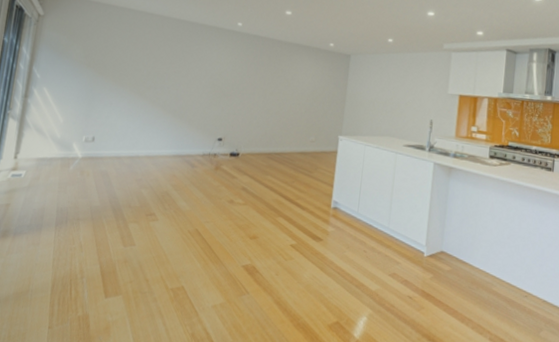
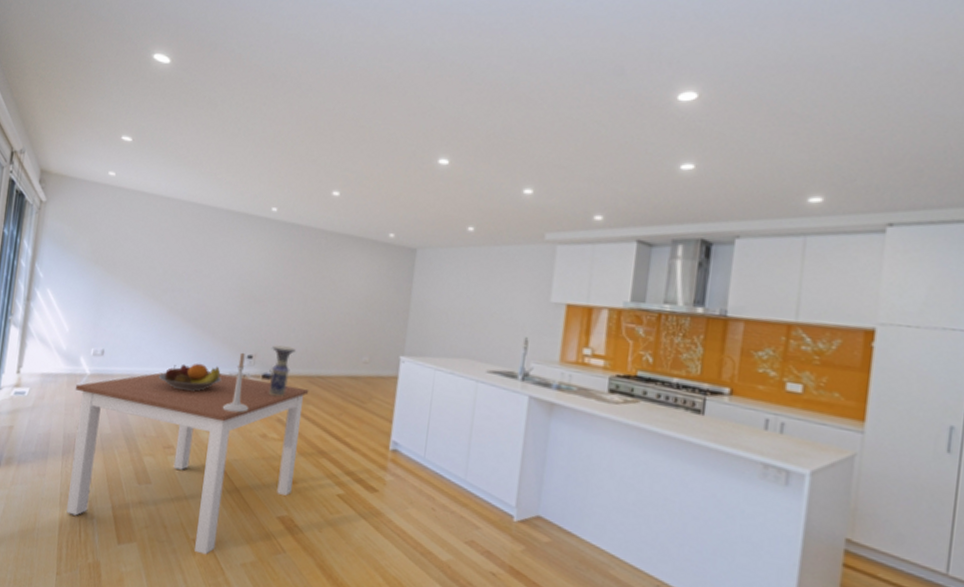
dining table: none [59,152,268,301] -> present [66,372,309,555]
fruit bowl: none [142,145,196,169] -> present [158,363,222,392]
candlestick: none [196,136,219,184] -> present [222,352,249,413]
vase: none [235,129,257,171] -> present [268,345,296,397]

